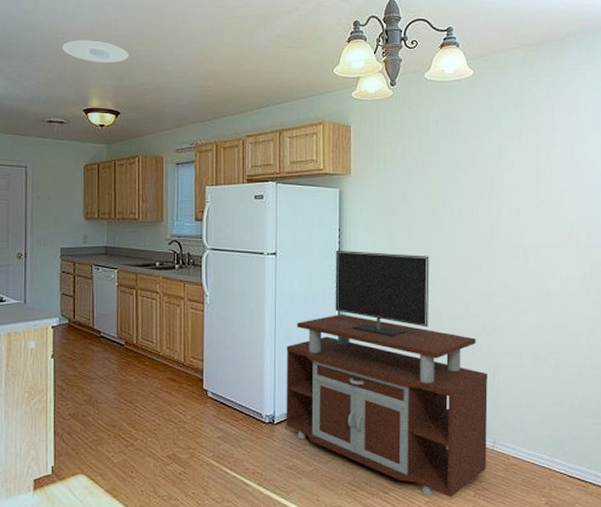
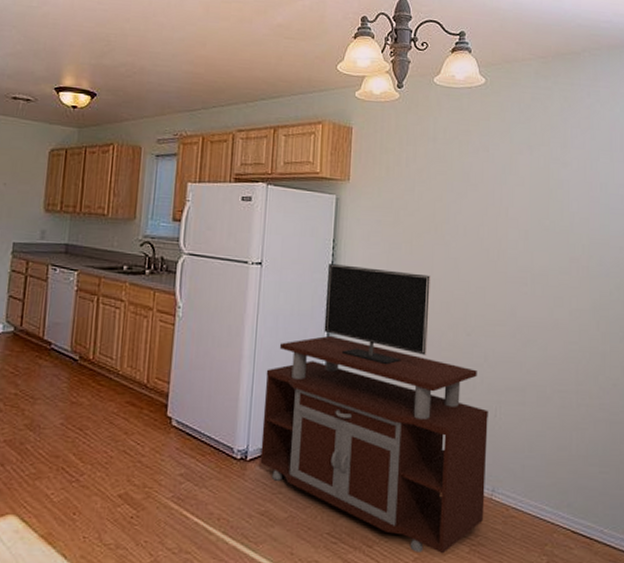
recessed light: present [62,40,130,64] -> none [36,10,113,39]

